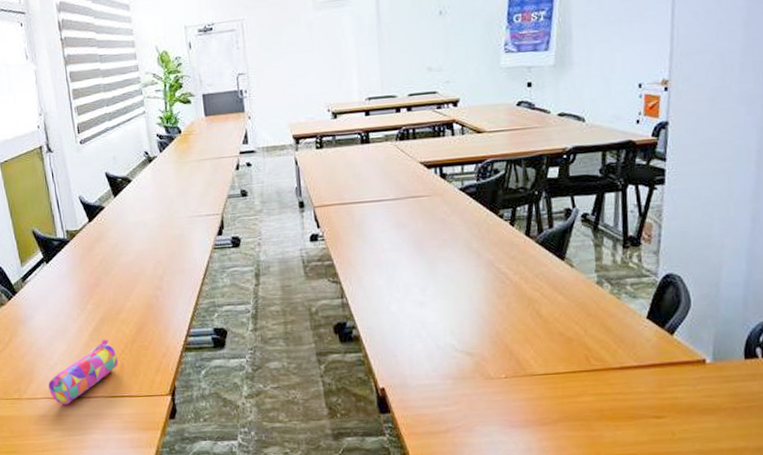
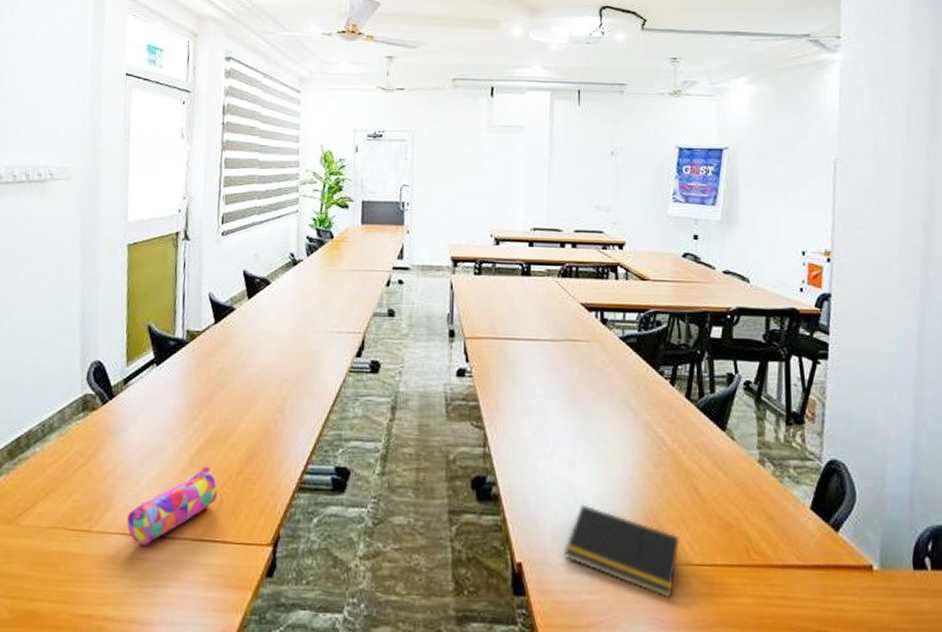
notepad: none [420,335,525,404] -> present [563,504,680,599]

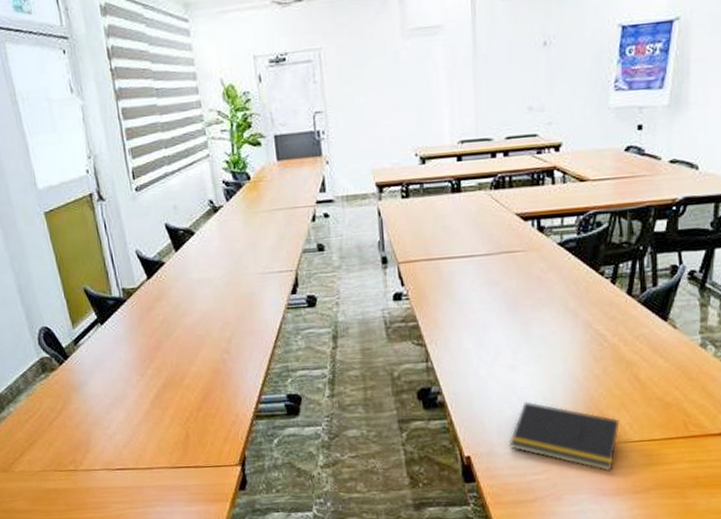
pencil case: present [127,466,218,545] -> none [106,407,183,477]

